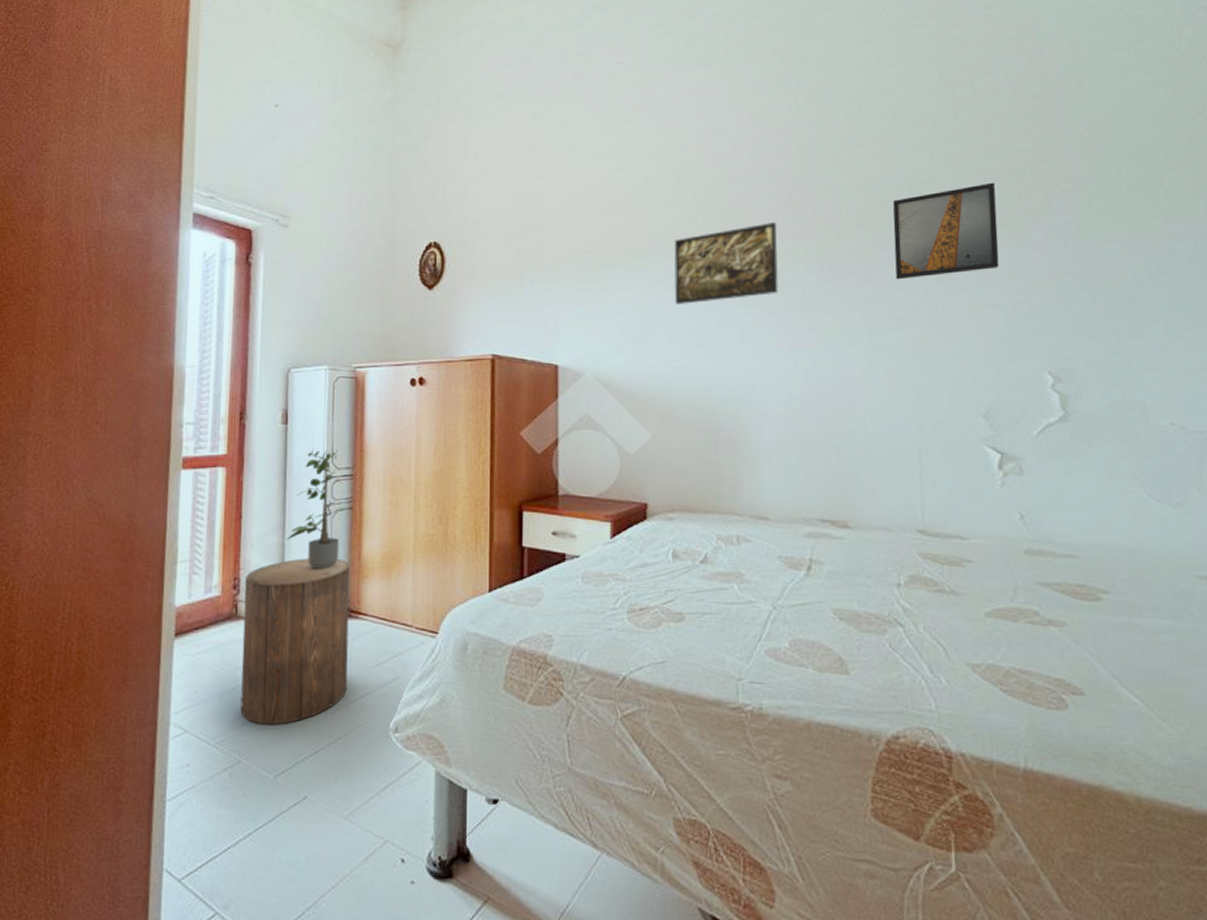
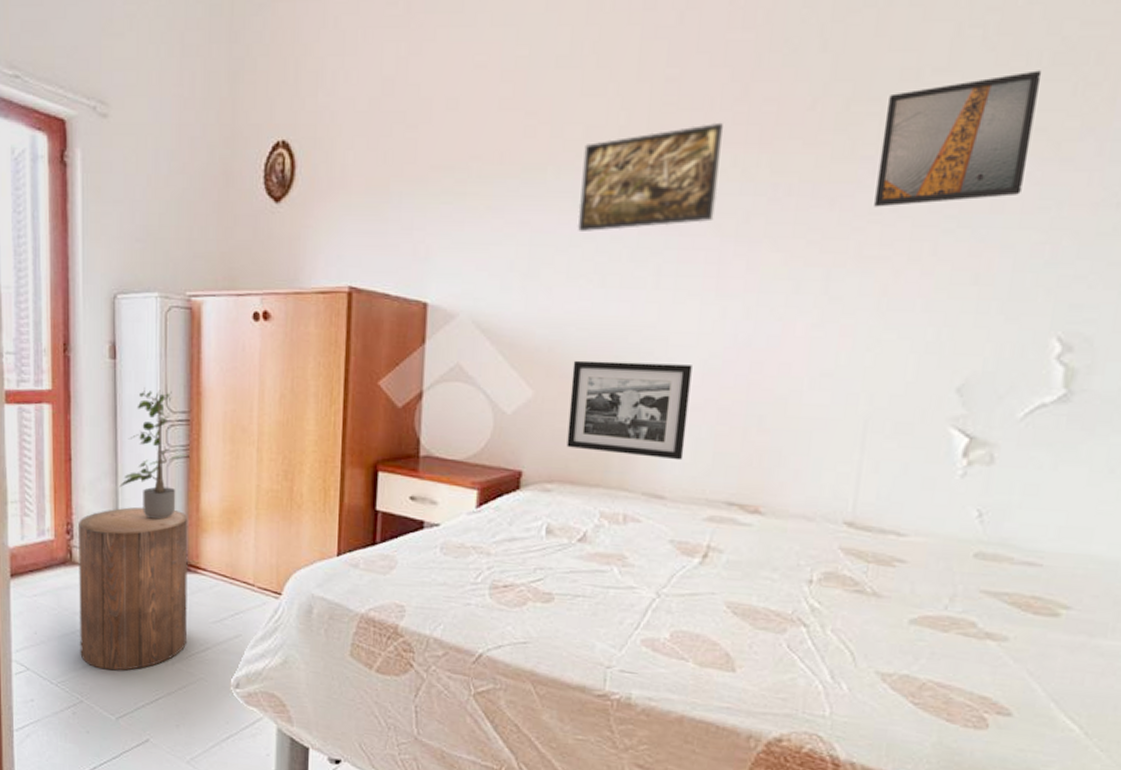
picture frame: none [681,406,780,486] -> present [566,360,692,461]

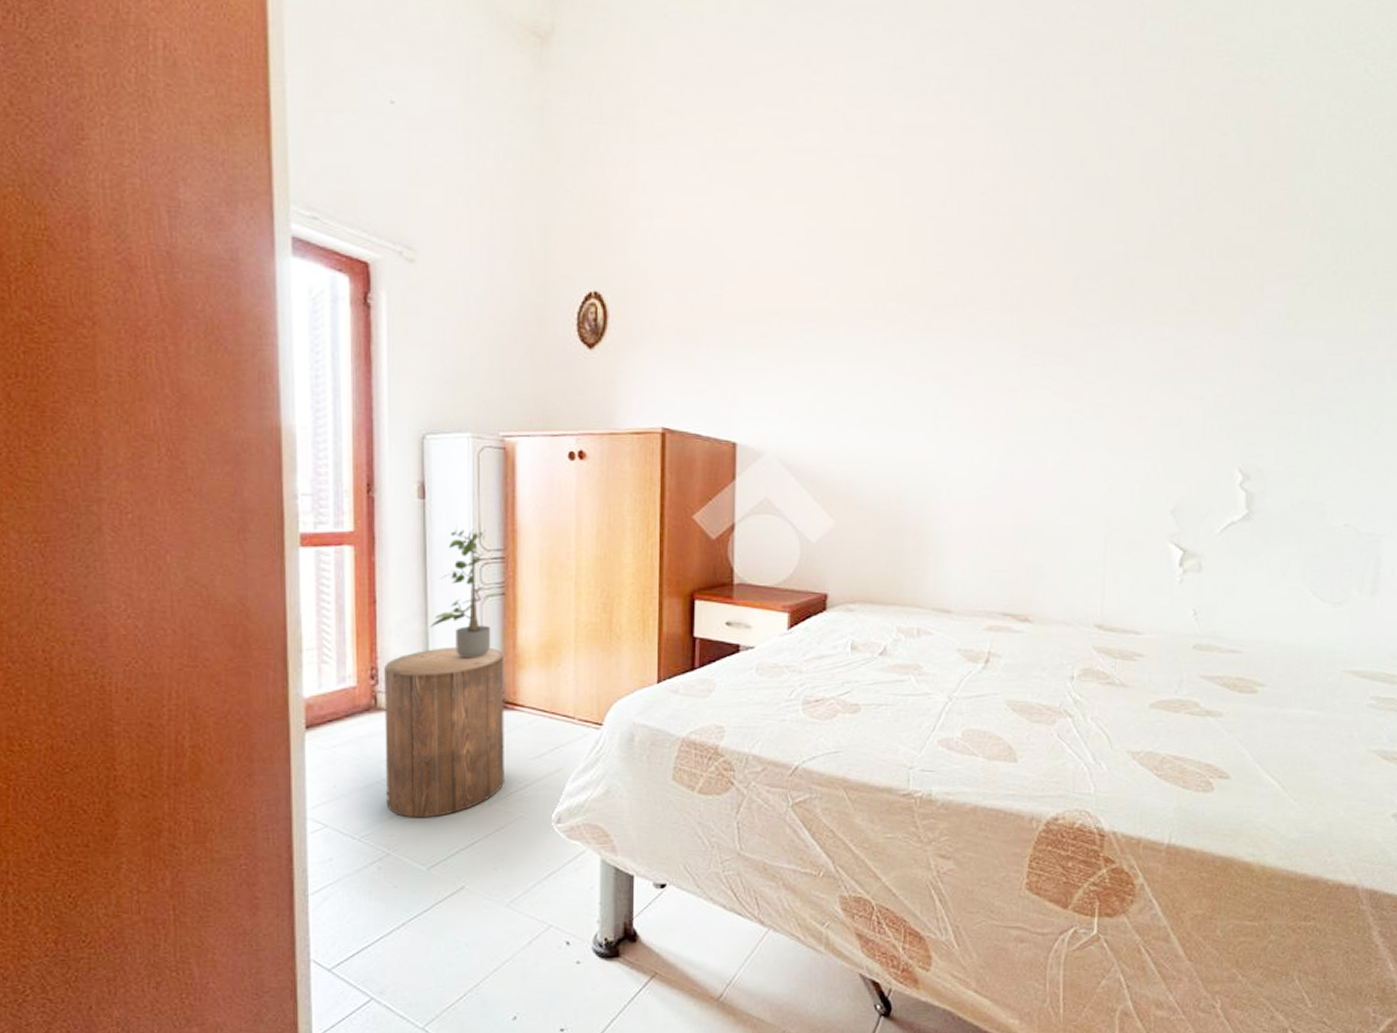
picture frame: present [566,360,692,461] -> none [866,493,968,579]
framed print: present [577,122,723,231] -> none [866,291,981,380]
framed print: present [874,70,1042,207] -> none [1101,261,1213,365]

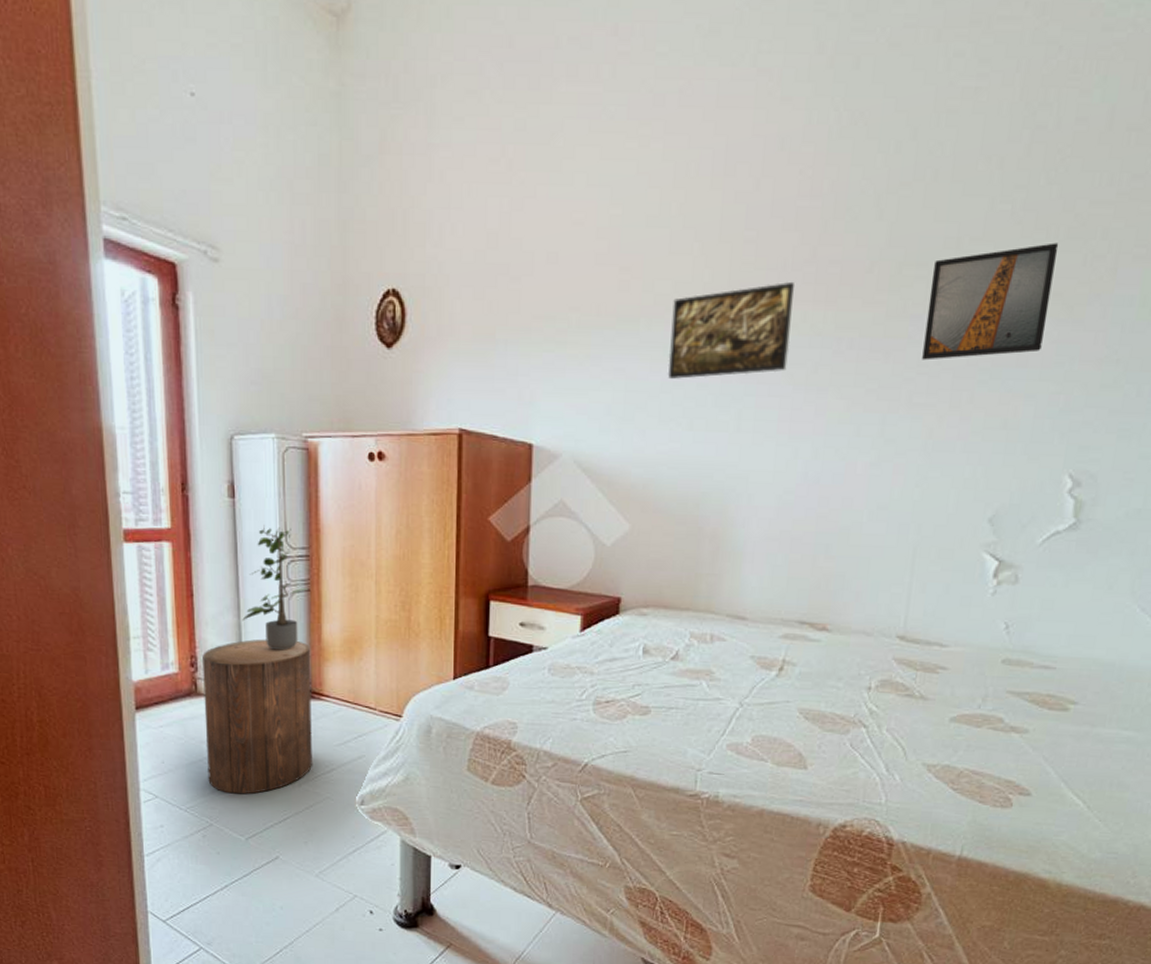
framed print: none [866,291,981,380] -> present [667,281,794,379]
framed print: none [1101,261,1213,365] -> present [922,242,1059,361]

